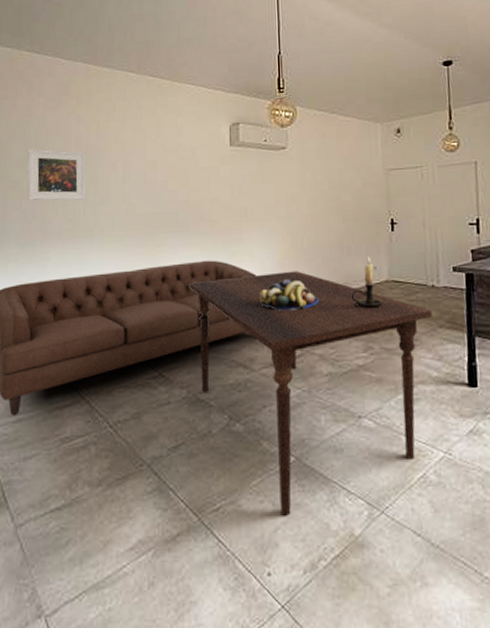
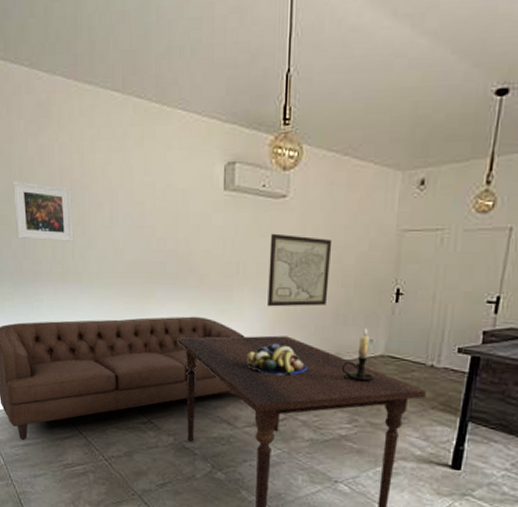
wall art: none [274,179,331,245] -> present [268,233,332,307]

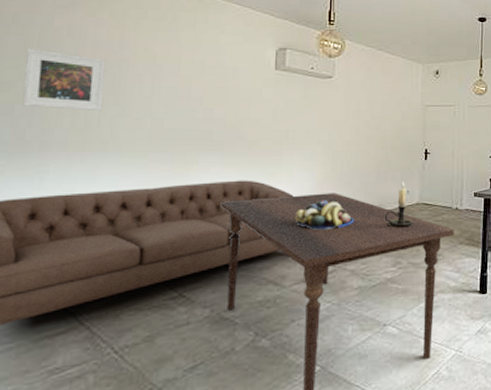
wall art: present [268,233,332,307] -> none [316,106,372,168]

